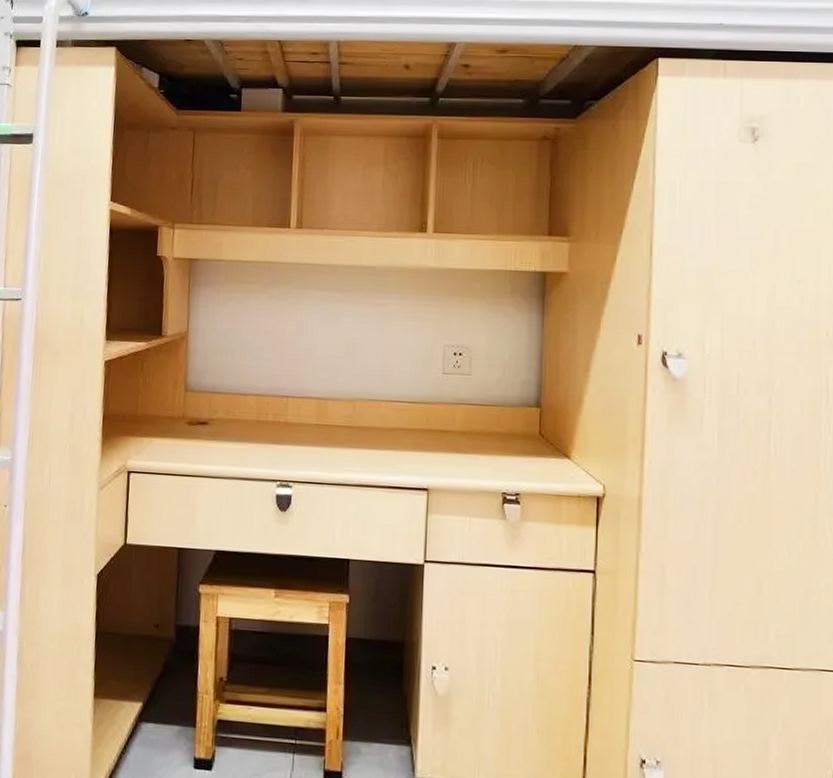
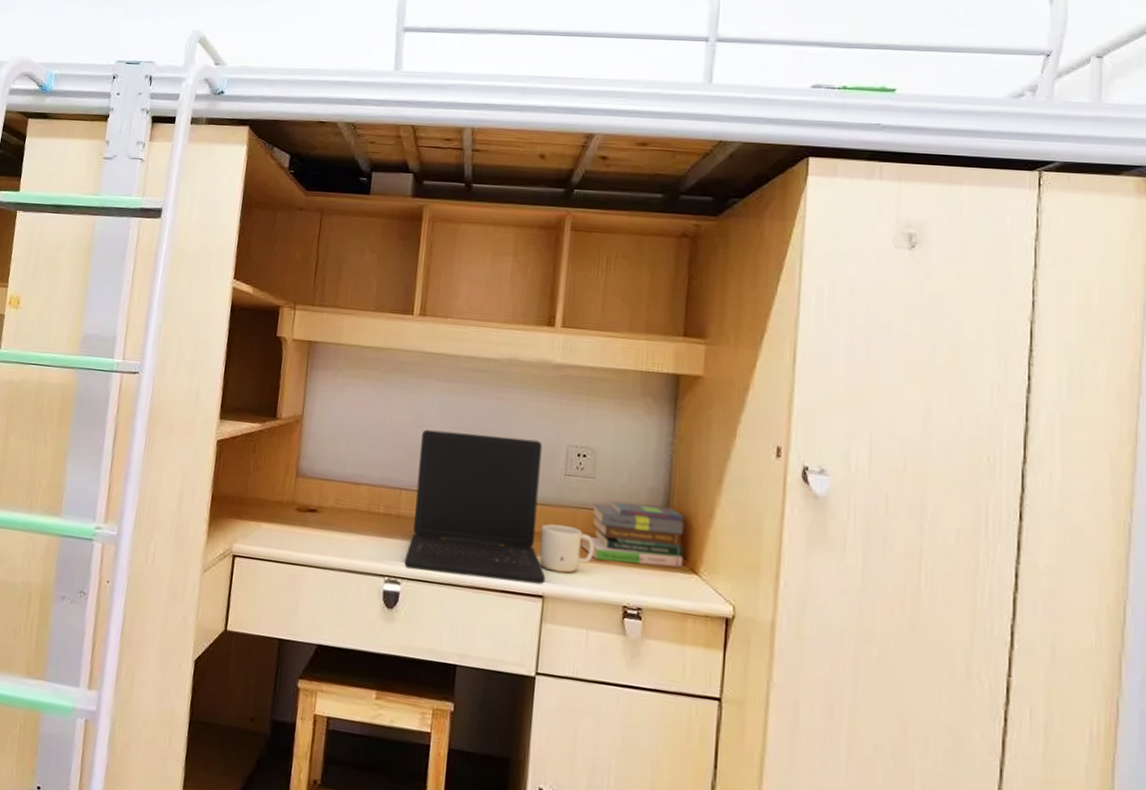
laptop: none [294,338,430,479] -> present [404,429,546,585]
mug: none [422,420,473,466] -> present [539,524,595,574]
books: none [461,396,556,454] -> present [581,502,685,568]

